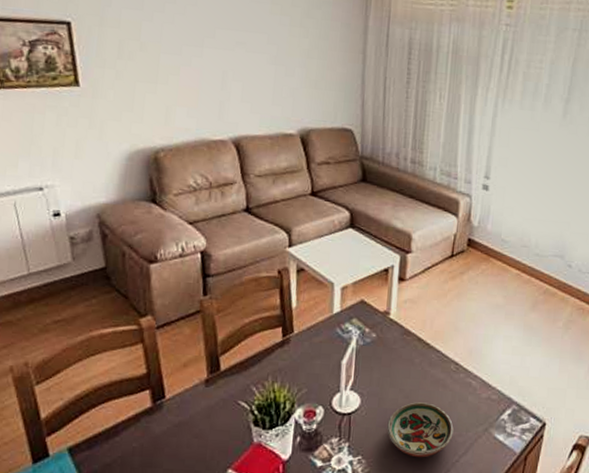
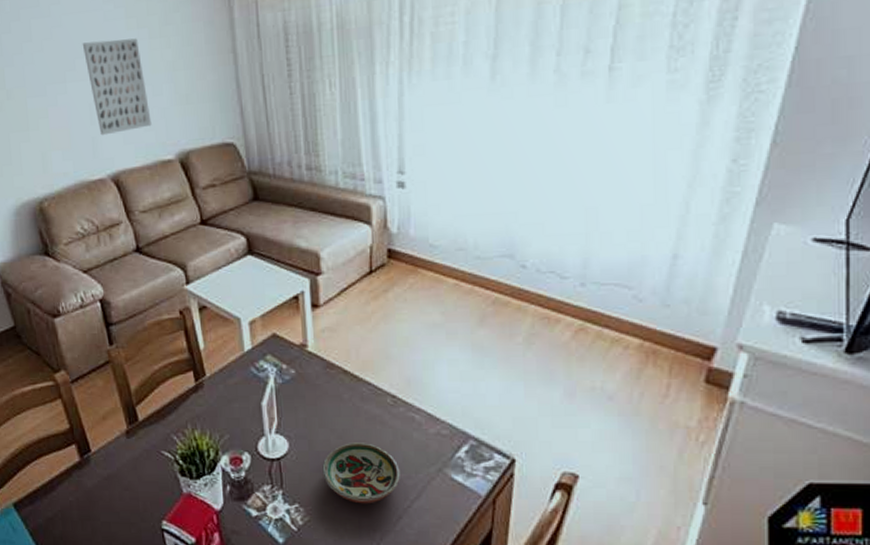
wall art: none [225,16,280,102] -> present [82,38,152,136]

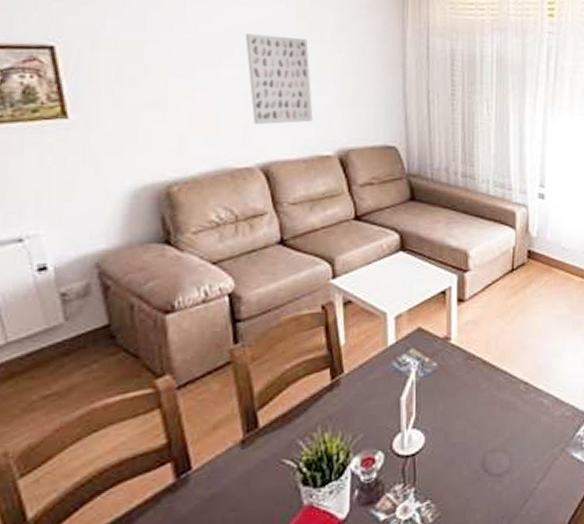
decorative bowl: present [322,443,400,504] -> none [456,430,528,492]

